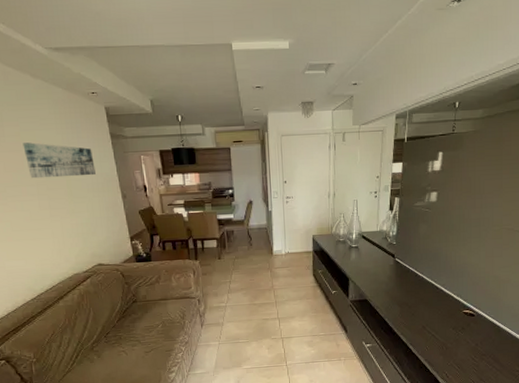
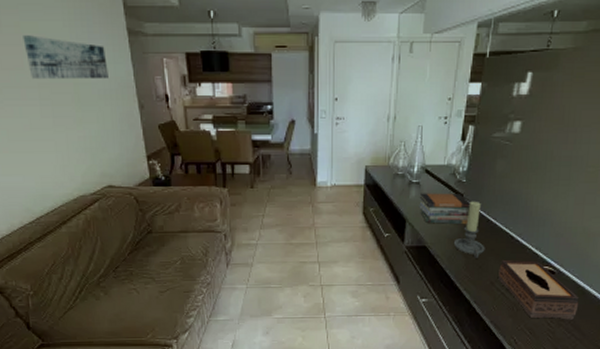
book stack: none [358,254,401,280] -> present [419,193,470,225]
candle holder: none [389,259,416,307] -> present [453,201,485,258]
tissue box: none [428,306,496,355] -> present [498,260,580,320]

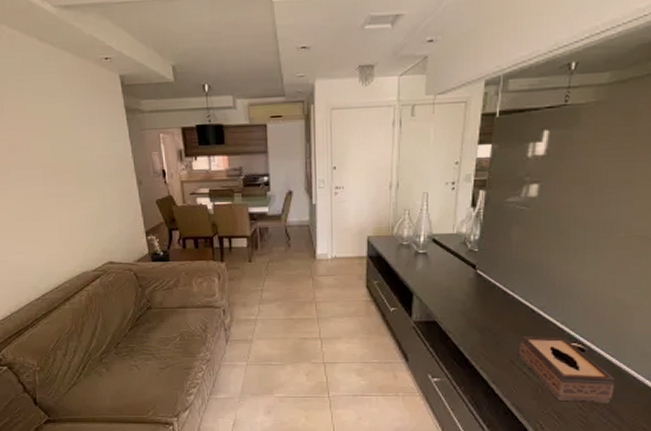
wall art: present [23,35,108,80] -> none [28,118,108,160]
book stack: present [419,193,470,225] -> none [427,263,484,298]
candle holder: present [453,201,485,258] -> none [466,271,503,334]

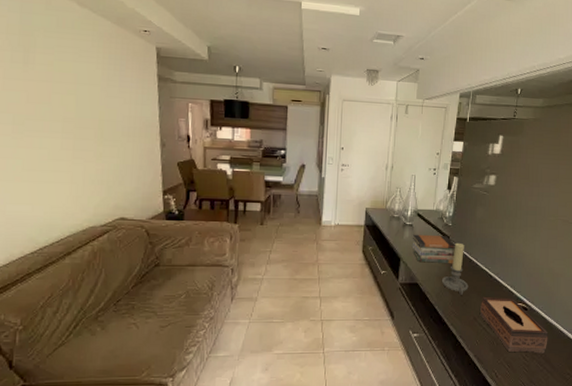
book stack: none [427,263,484,298] -> present [412,234,455,264]
candle holder: none [466,271,503,334] -> present [441,242,469,295]

